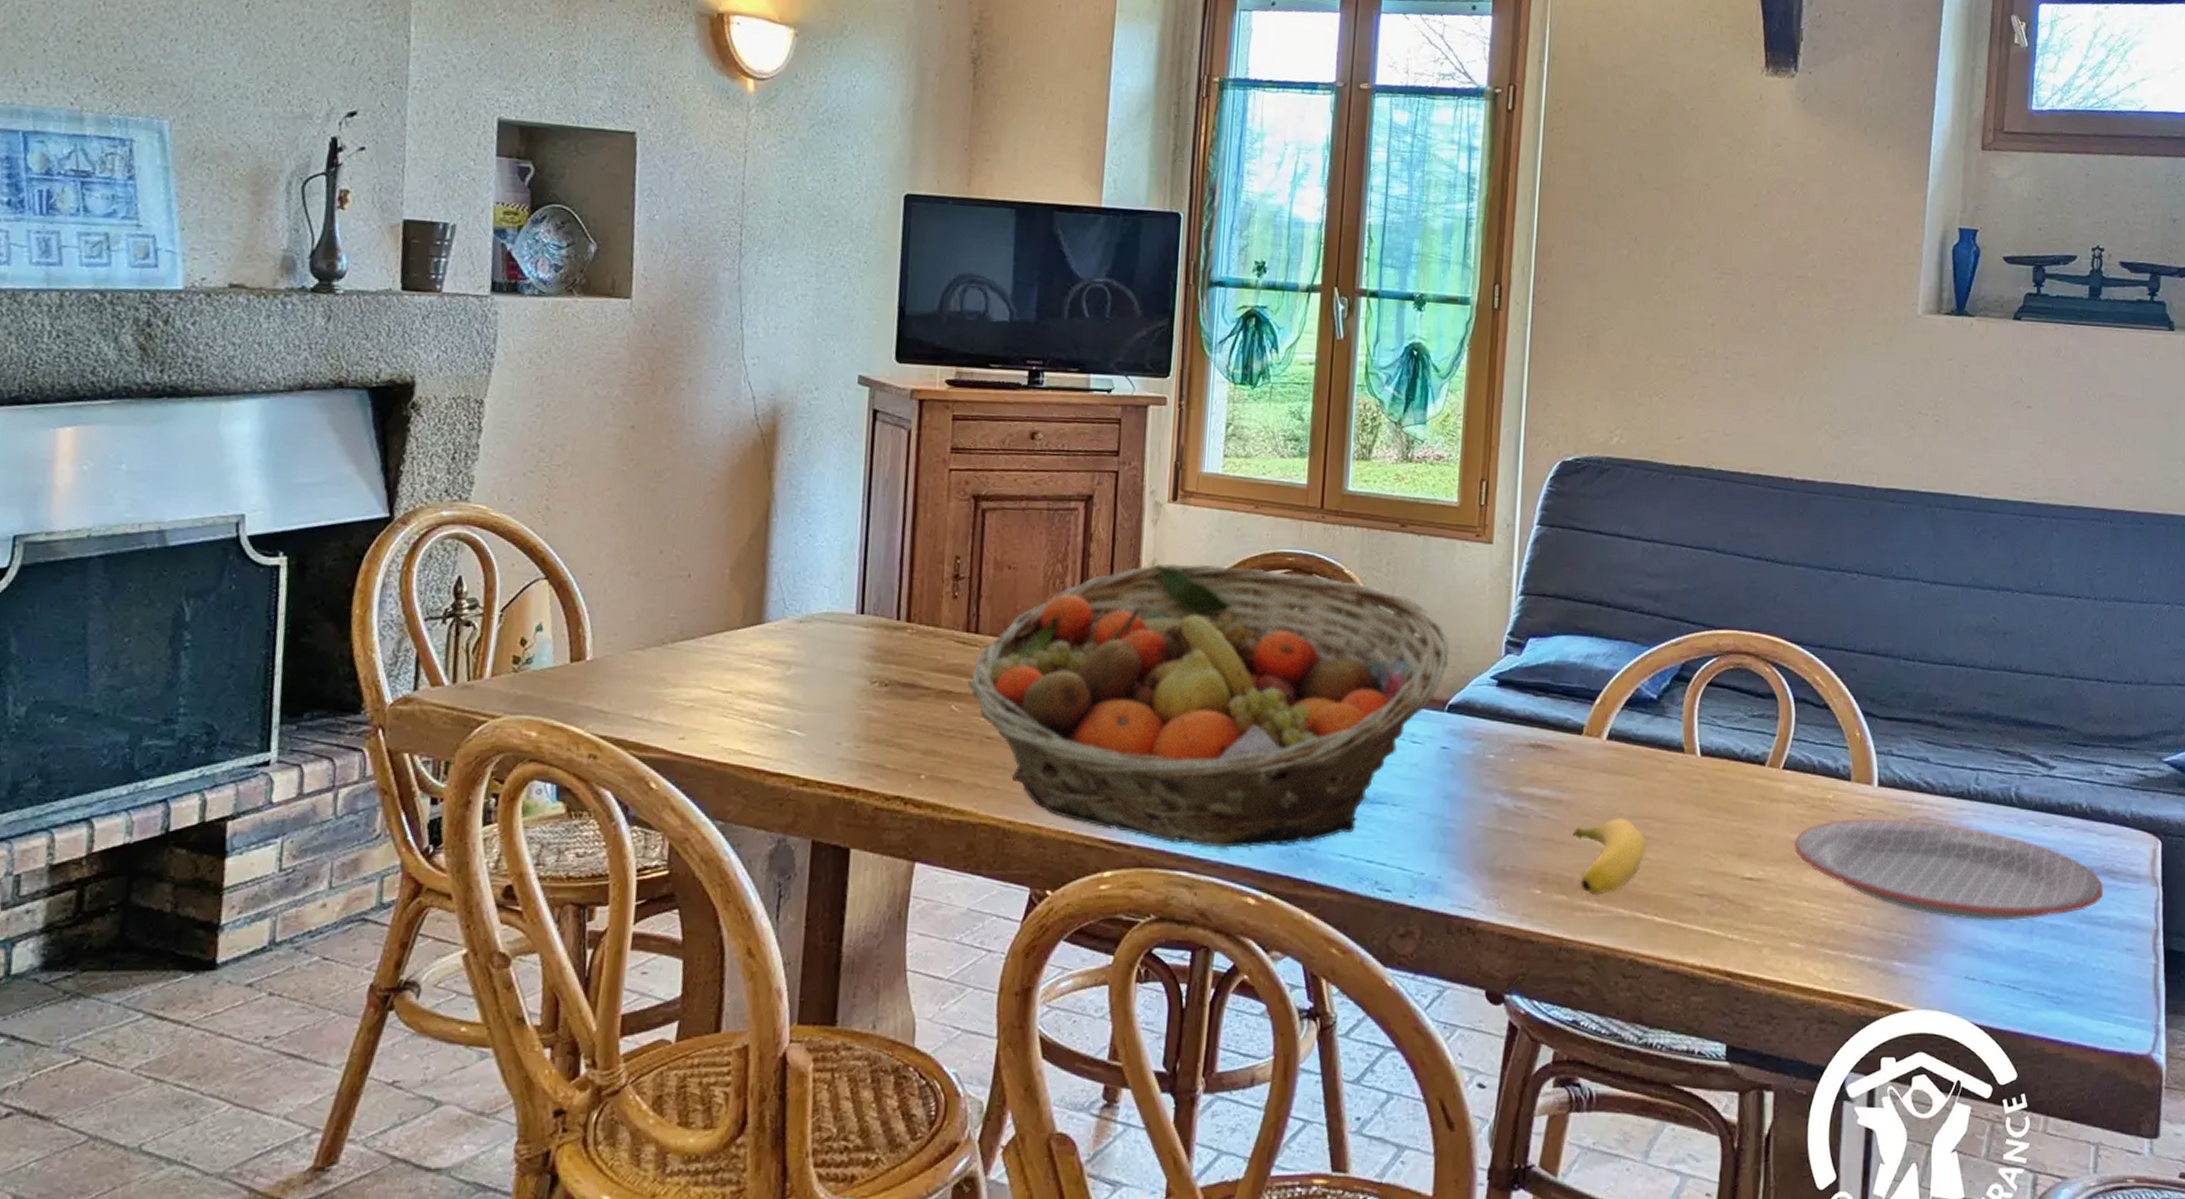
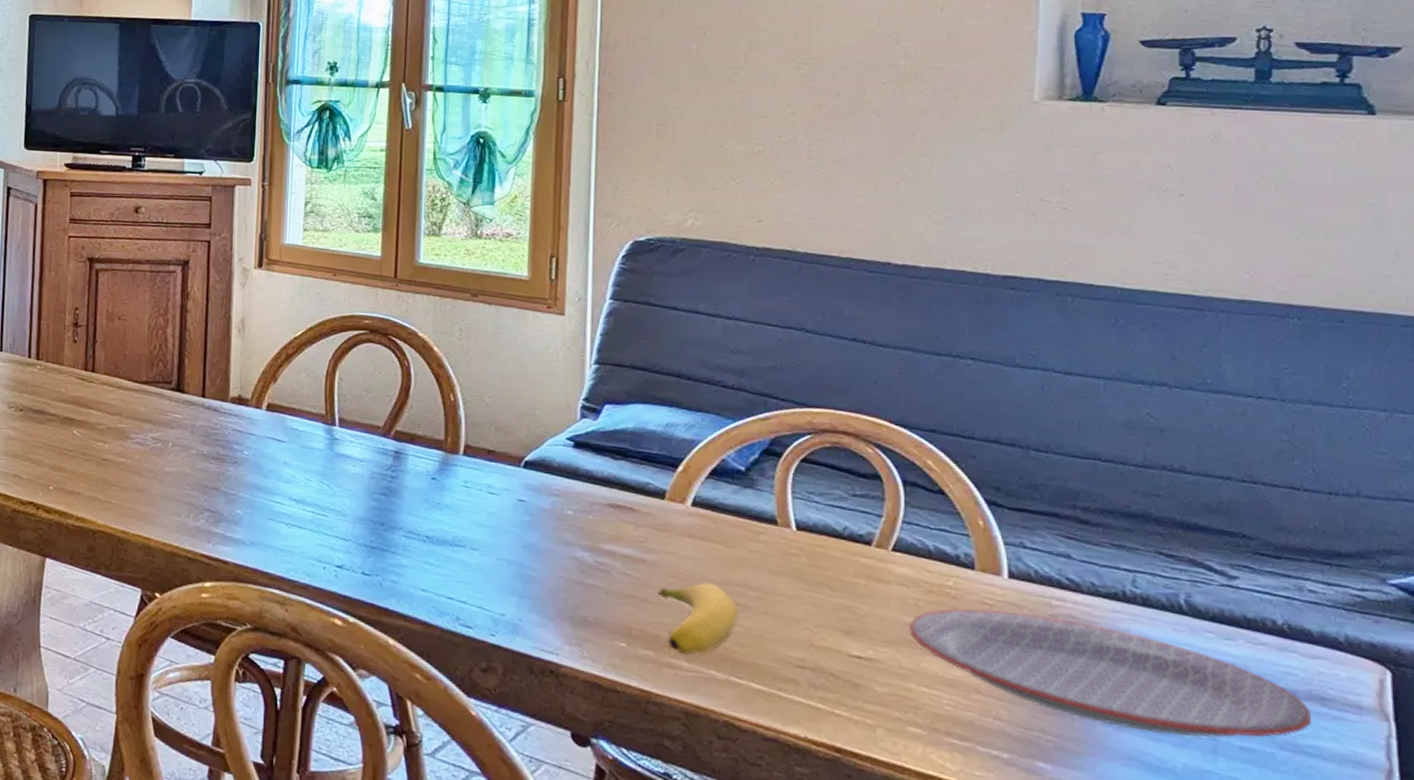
fruit basket: present [968,563,1450,848] -> none [87,321,524,575]

